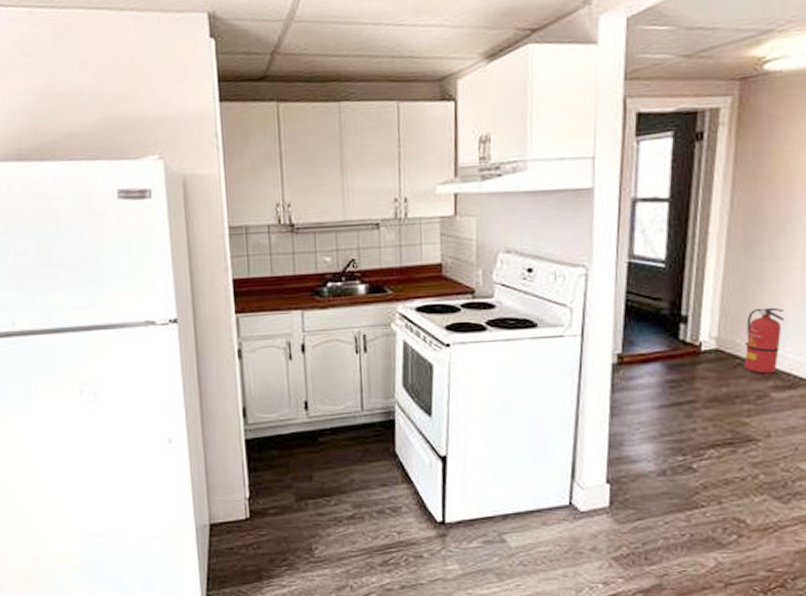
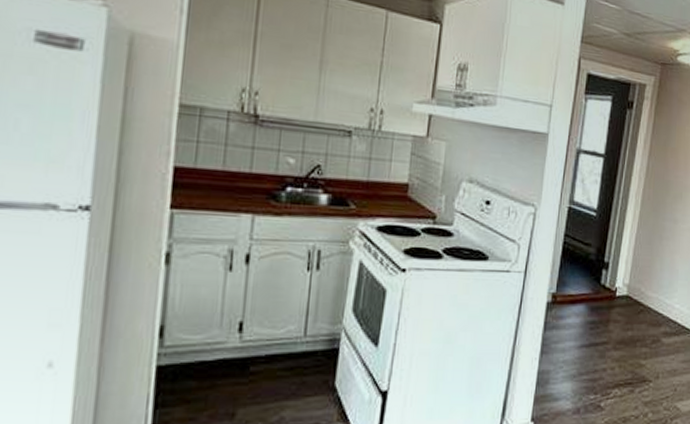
fire extinguisher: present [744,307,786,374] -> none [645,262,676,321]

